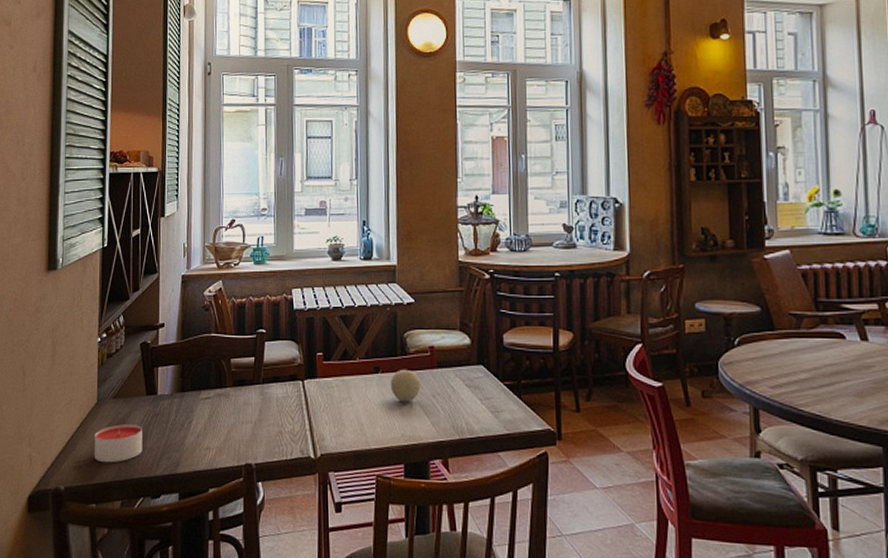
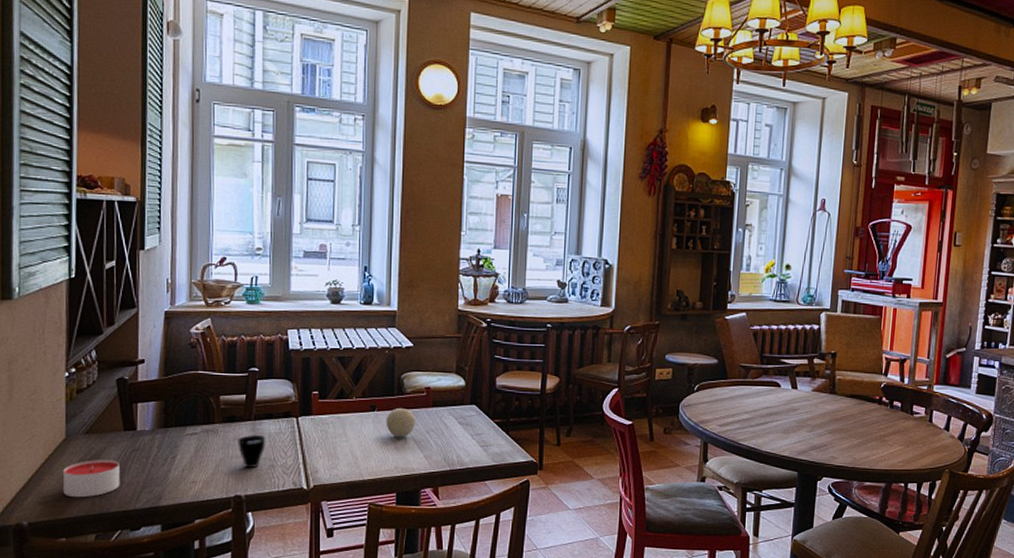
cup: none [248,399,274,435] -> present [238,435,266,469]

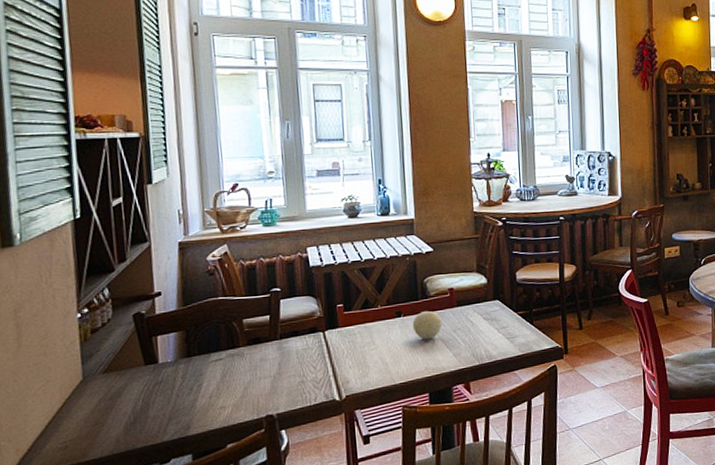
candle: present [62,460,120,498] -> none [83,395,145,439]
cup: present [238,435,266,469] -> none [265,353,294,387]

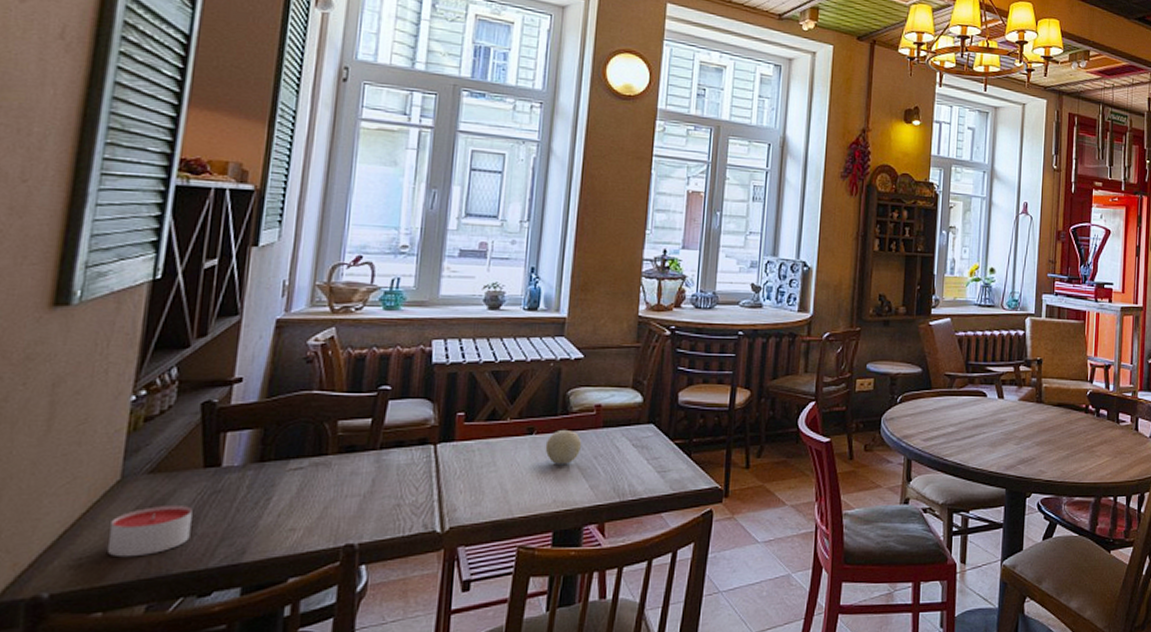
candle: none [83,395,145,439] -> present [106,506,193,558]

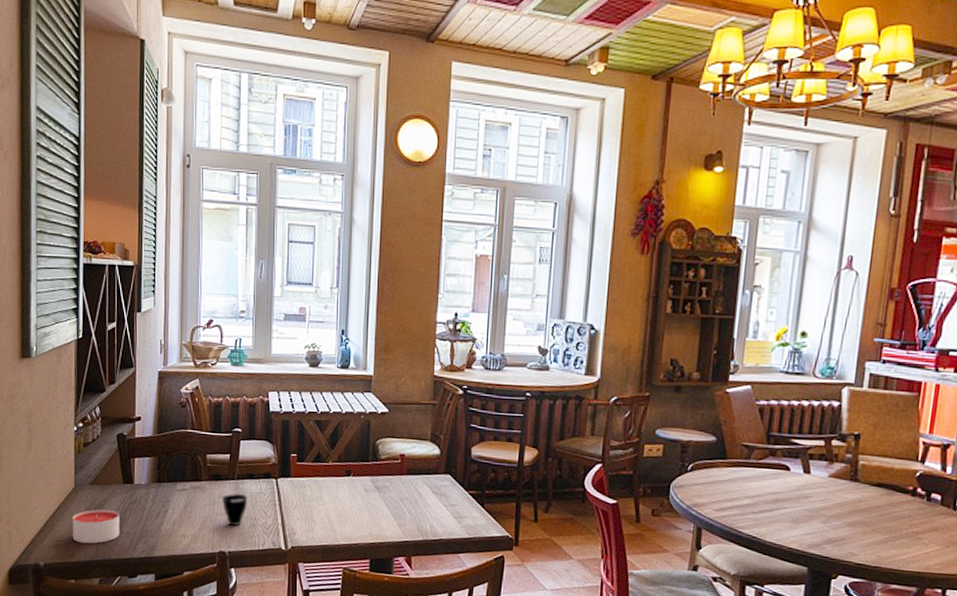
cup: none [355,468,394,510] -> present [222,494,248,526]
fruit: present [545,429,582,464] -> none [360,474,390,504]

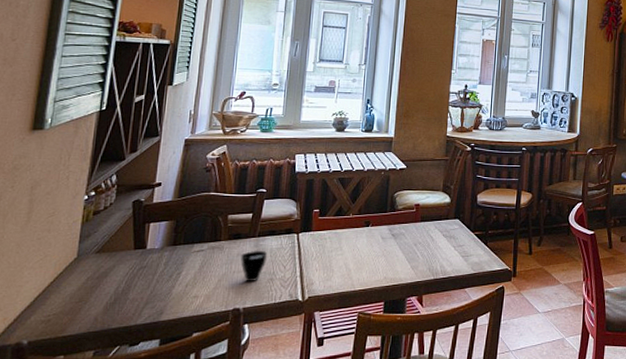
candle: present [72,509,120,544] -> none [67,278,126,315]

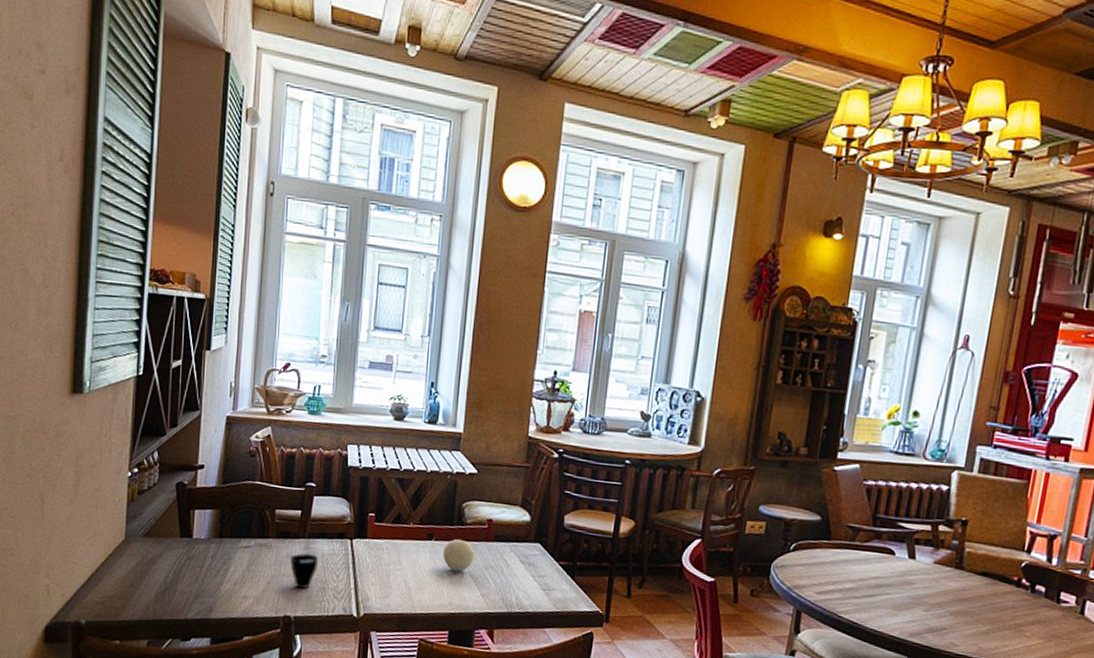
fruit: none [378,223,406,249] -> present [442,539,475,571]

